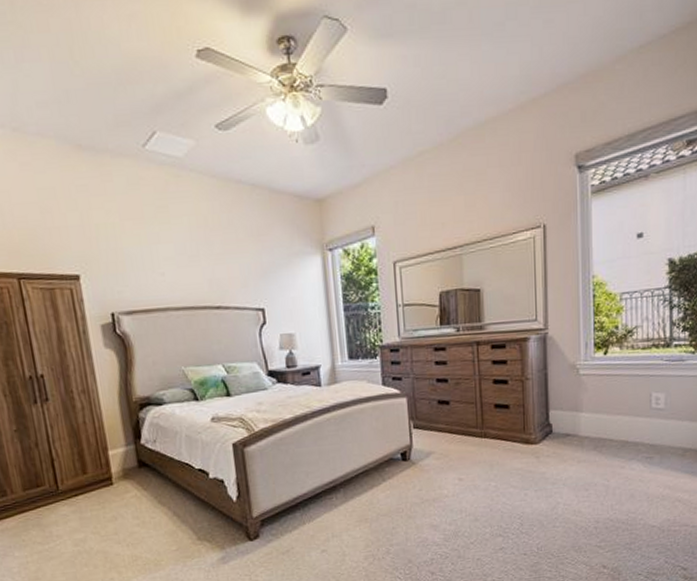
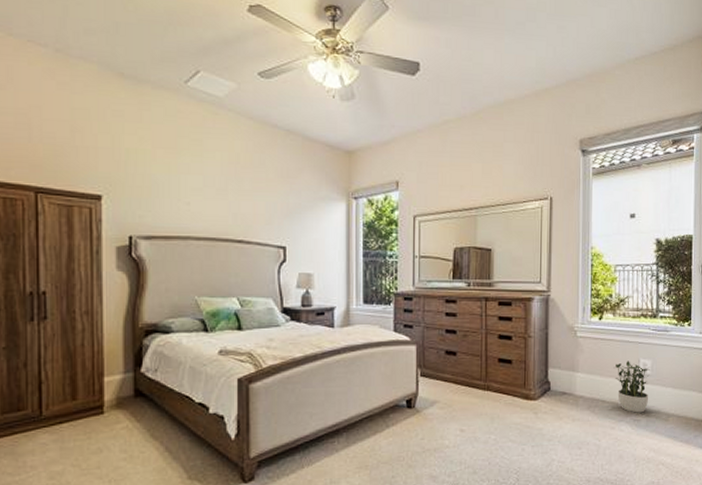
potted plant: none [621,396,663,450] -> present [613,361,650,413]

